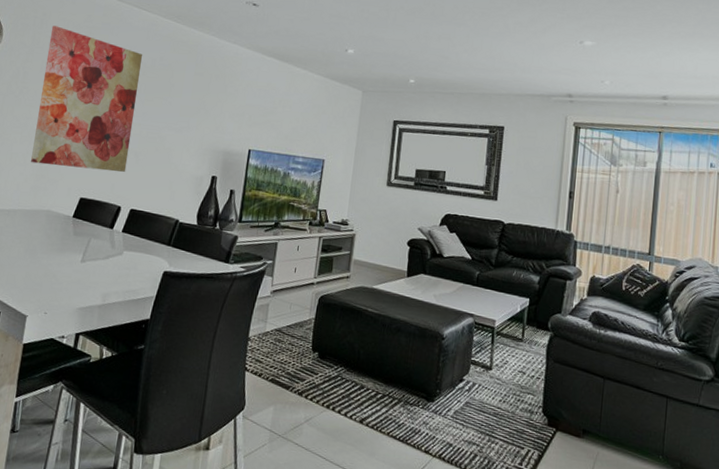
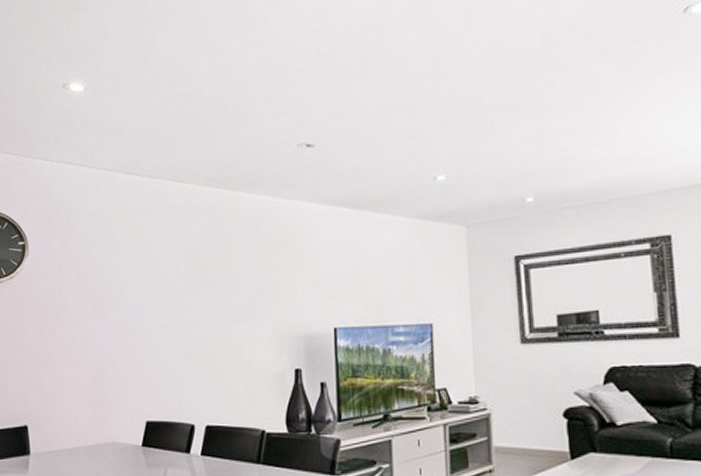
wall art: present [31,25,143,172] -> none [79,222,193,389]

